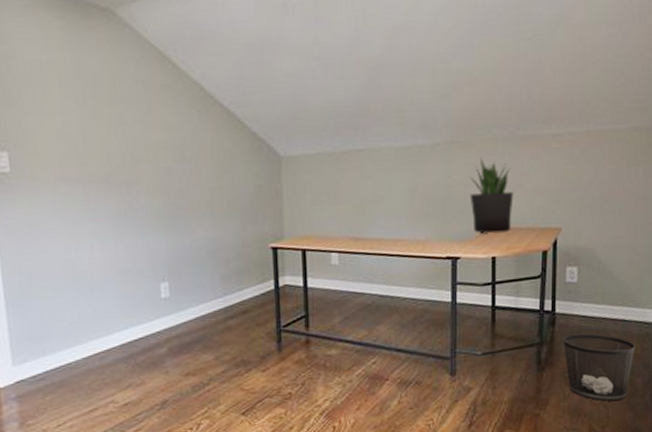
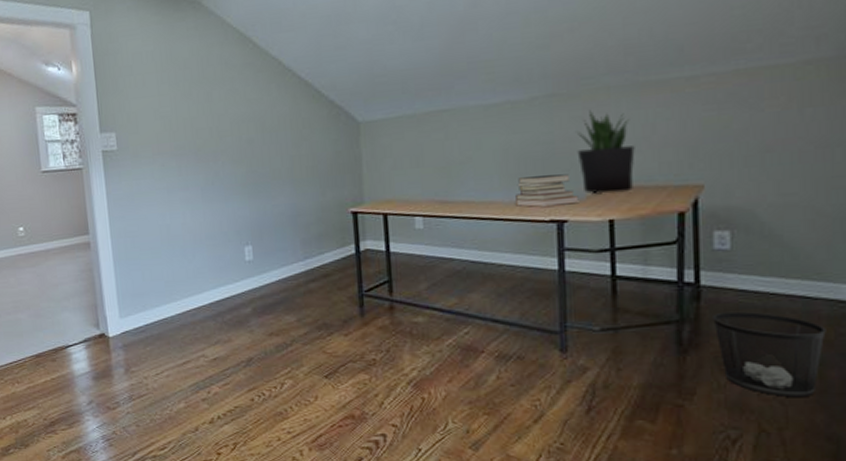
books: none [418,215,470,246] -> present [514,174,579,208]

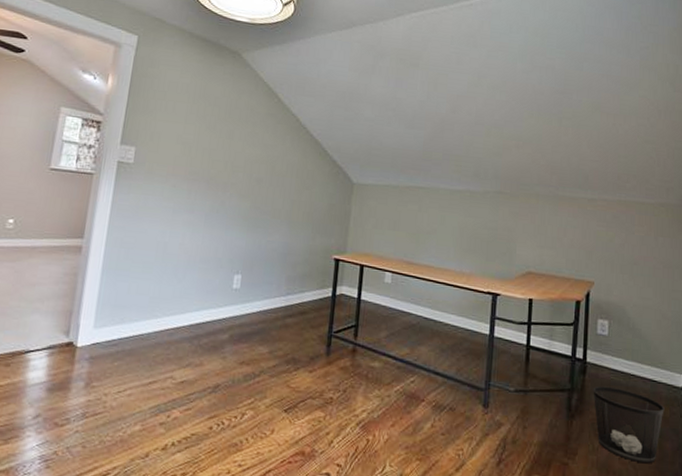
books: present [514,174,579,208] -> none [463,253,510,282]
planter: present [577,110,635,195] -> none [512,209,552,279]

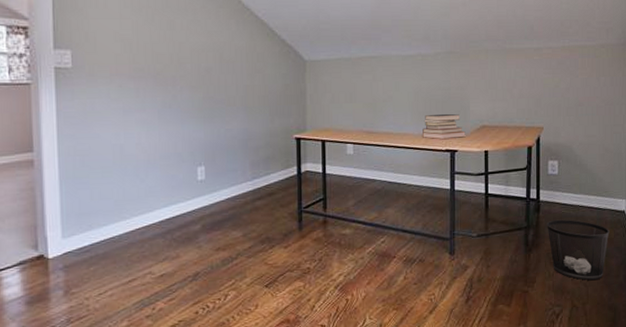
books: none [463,253,510,282] -> present [421,114,466,140]

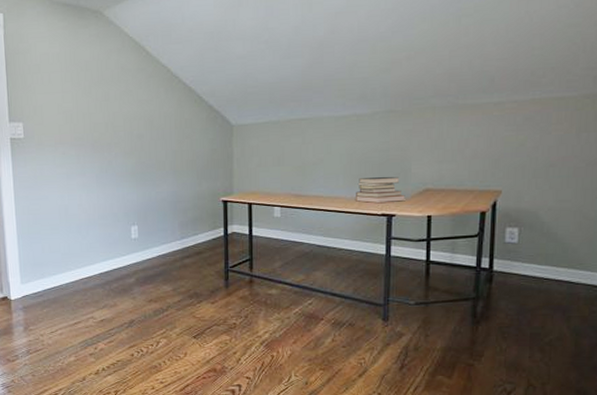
waste bin: present [547,219,610,281] -> none [500,292,583,360]

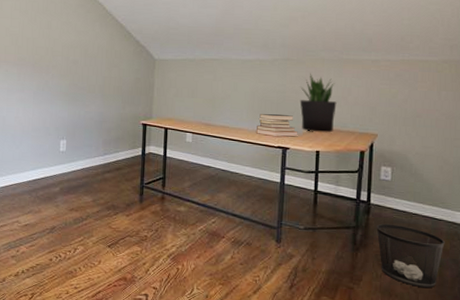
planter: none [406,125,451,195] -> present [299,73,337,133]
waste bin: none [500,292,583,360] -> present [376,223,445,289]

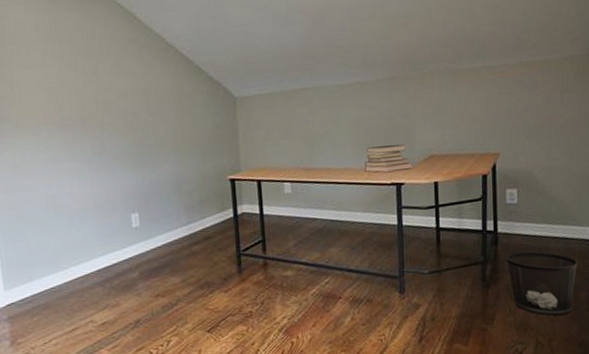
planter: present [299,73,337,133] -> none [410,91,453,162]

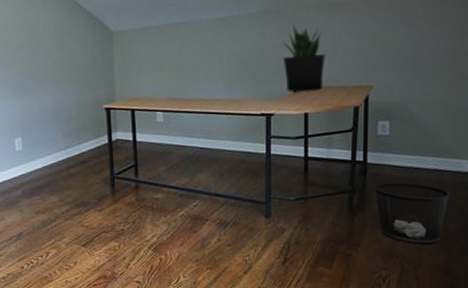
books: present [364,144,413,173] -> none [234,76,283,104]
planter: none [410,91,453,162] -> present [283,24,325,93]

